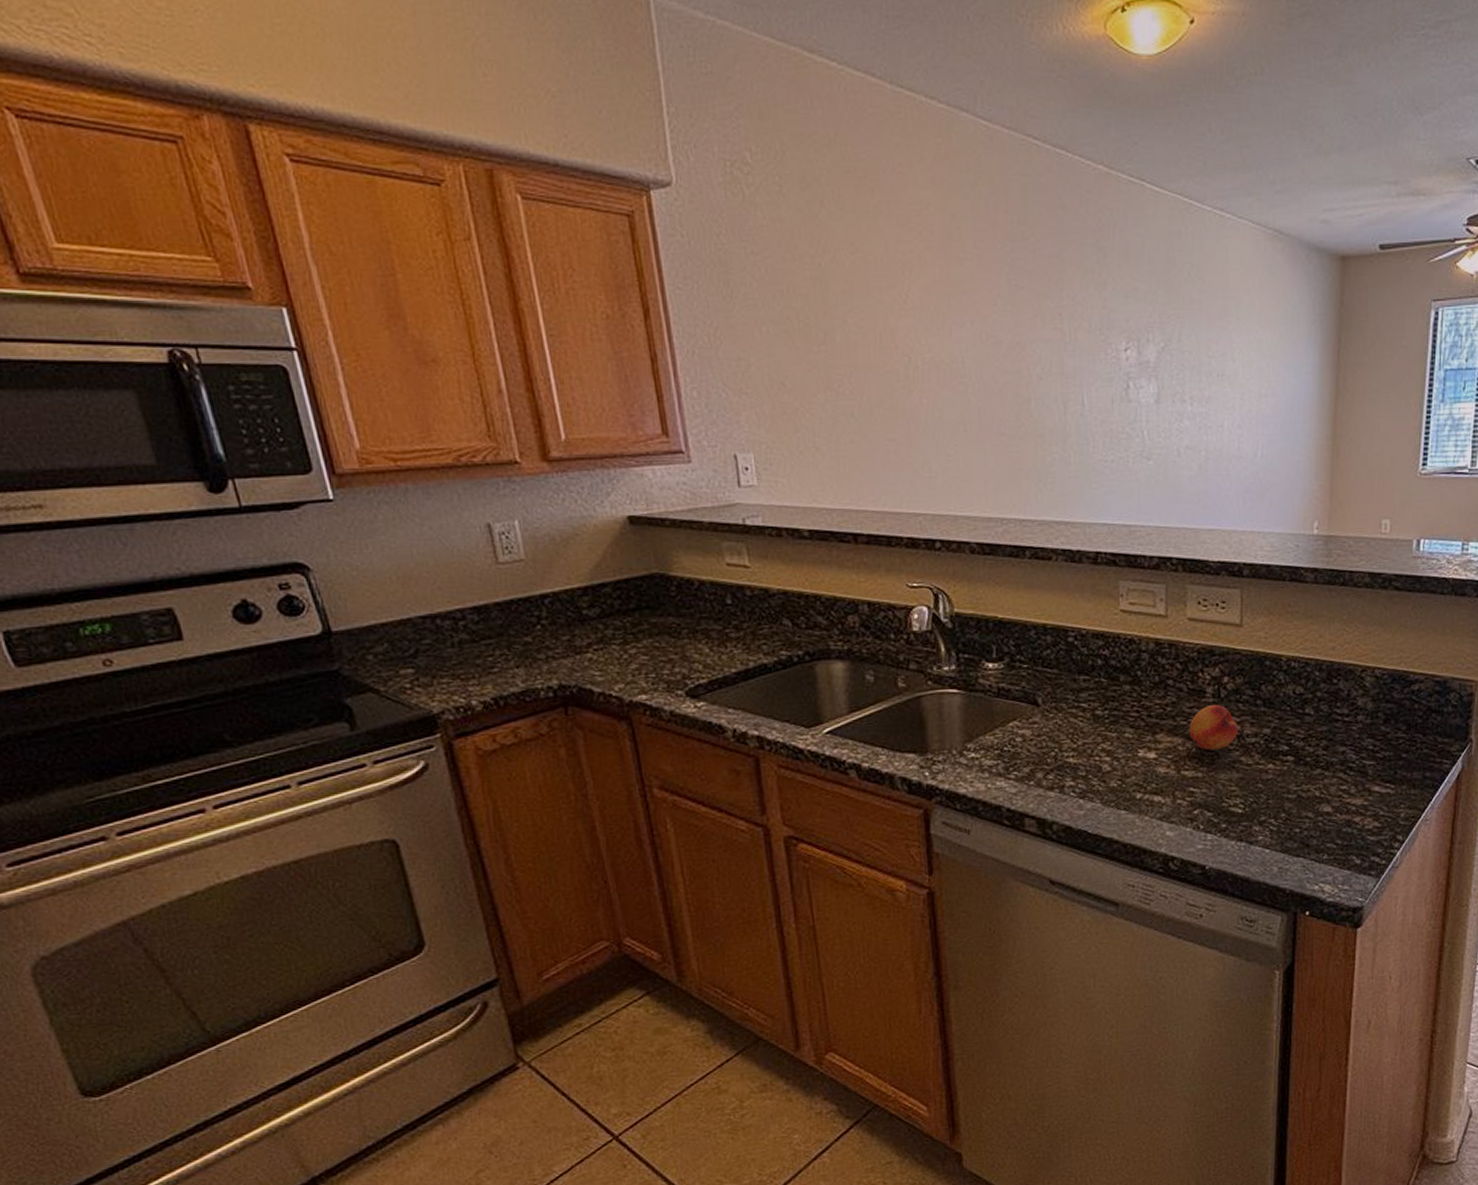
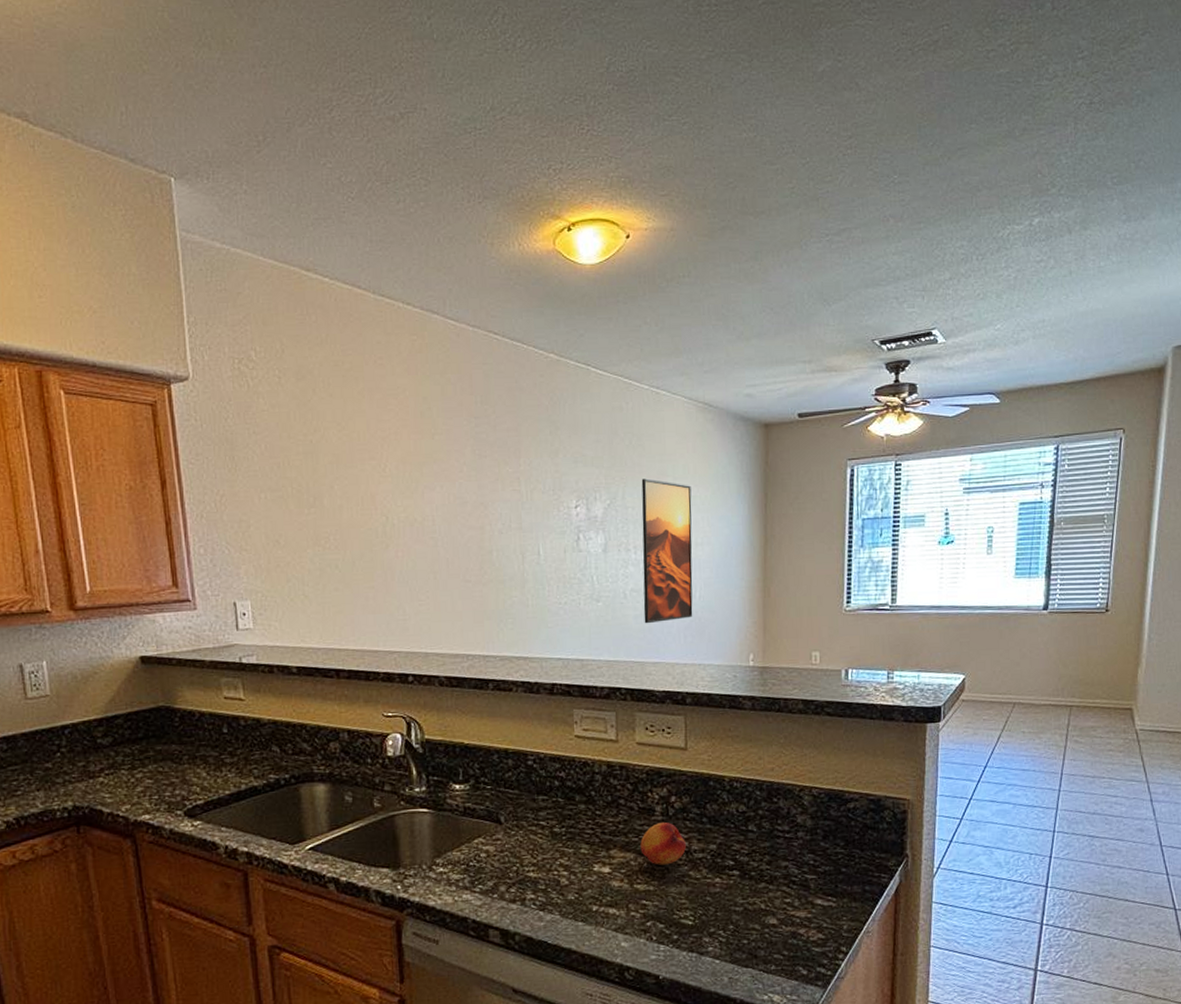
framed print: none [1199,318,1256,486] -> present [641,478,693,624]

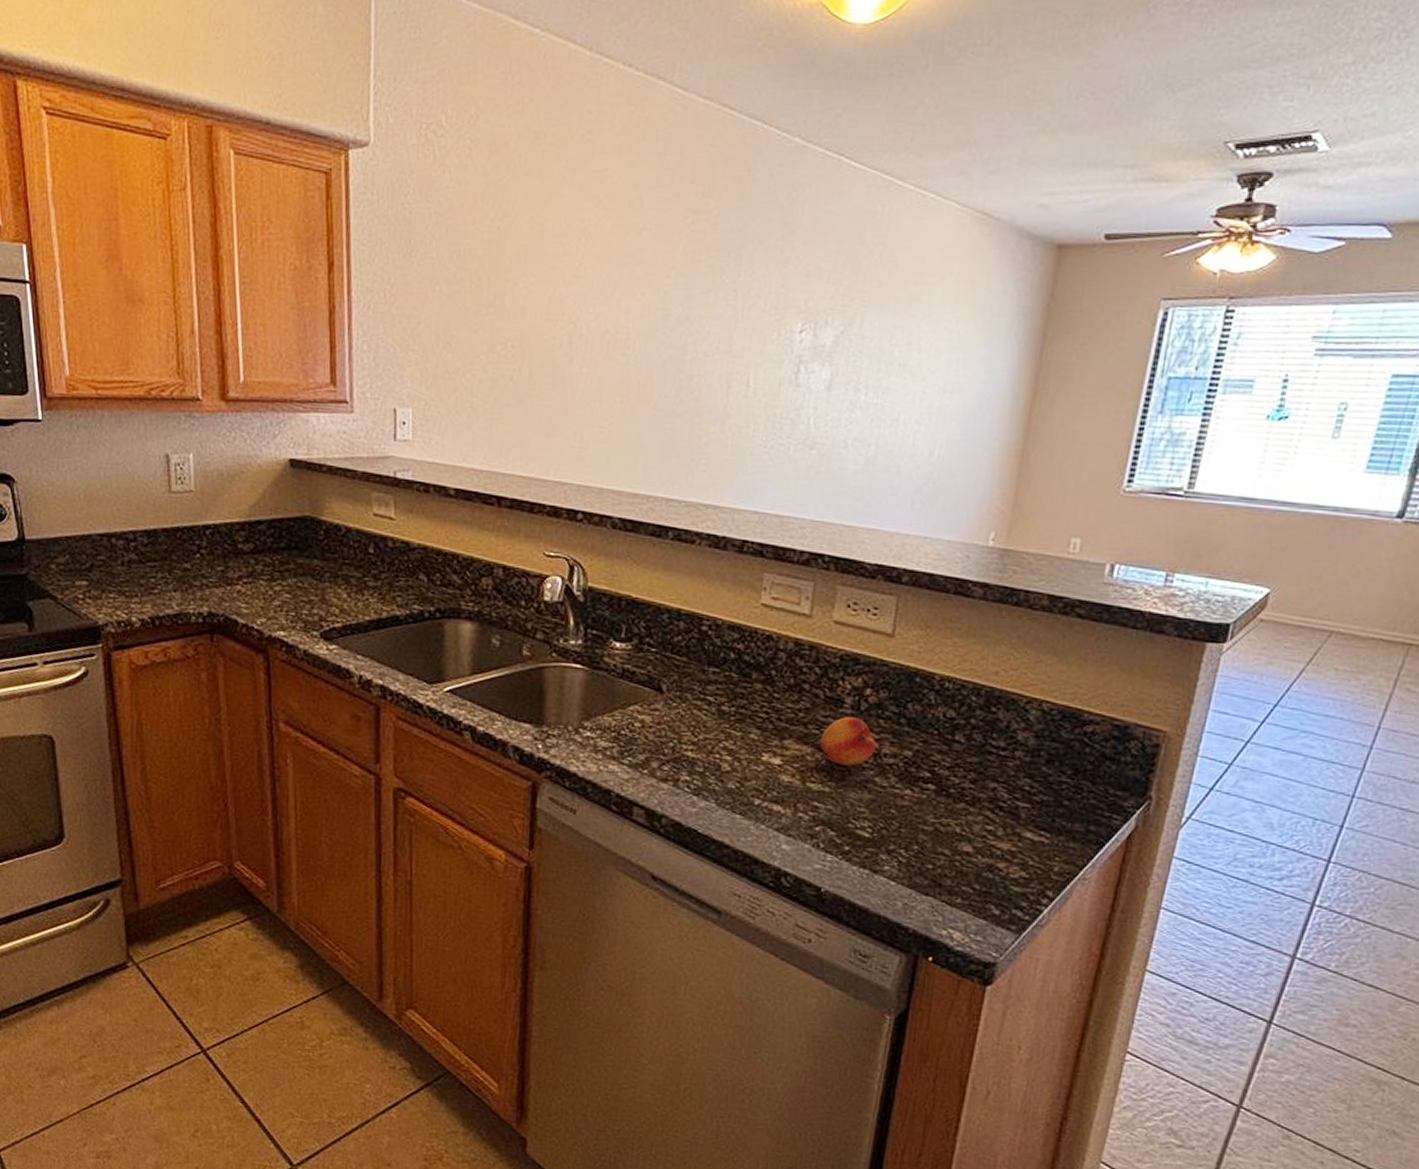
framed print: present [641,478,693,624] -> none [864,303,949,482]

